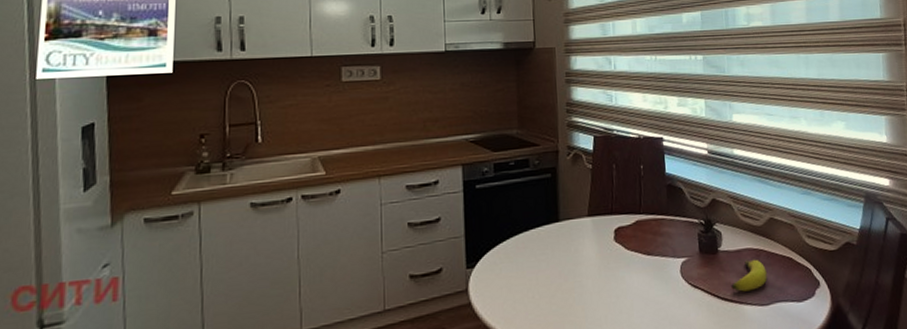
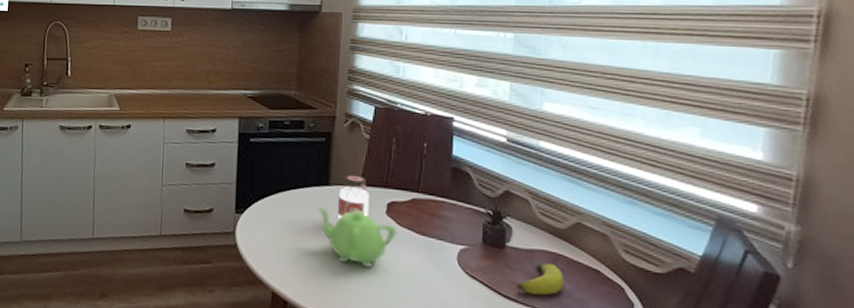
teapot: none [548,242,627,300] -> present [316,206,398,269]
jar: none [568,206,599,255] -> present [337,174,369,220]

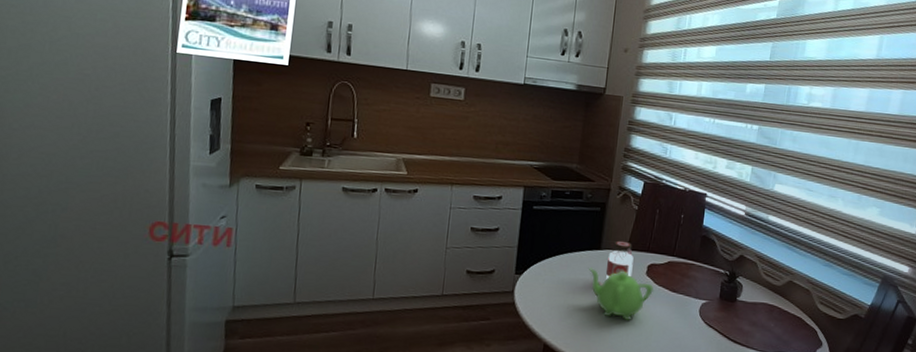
banana: present [517,262,564,296] -> none [742,312,776,339]

